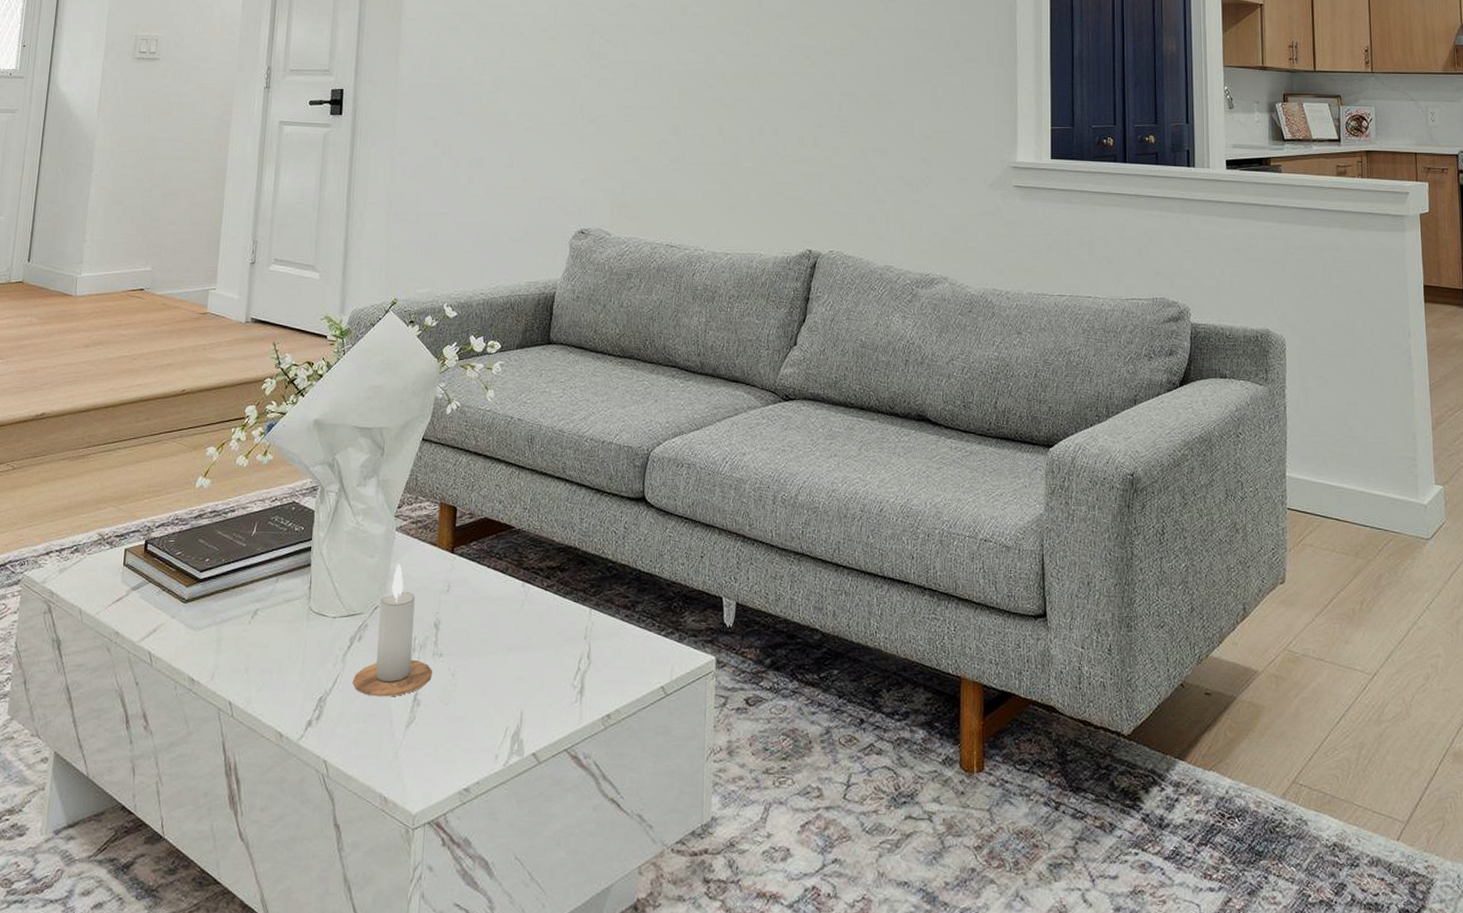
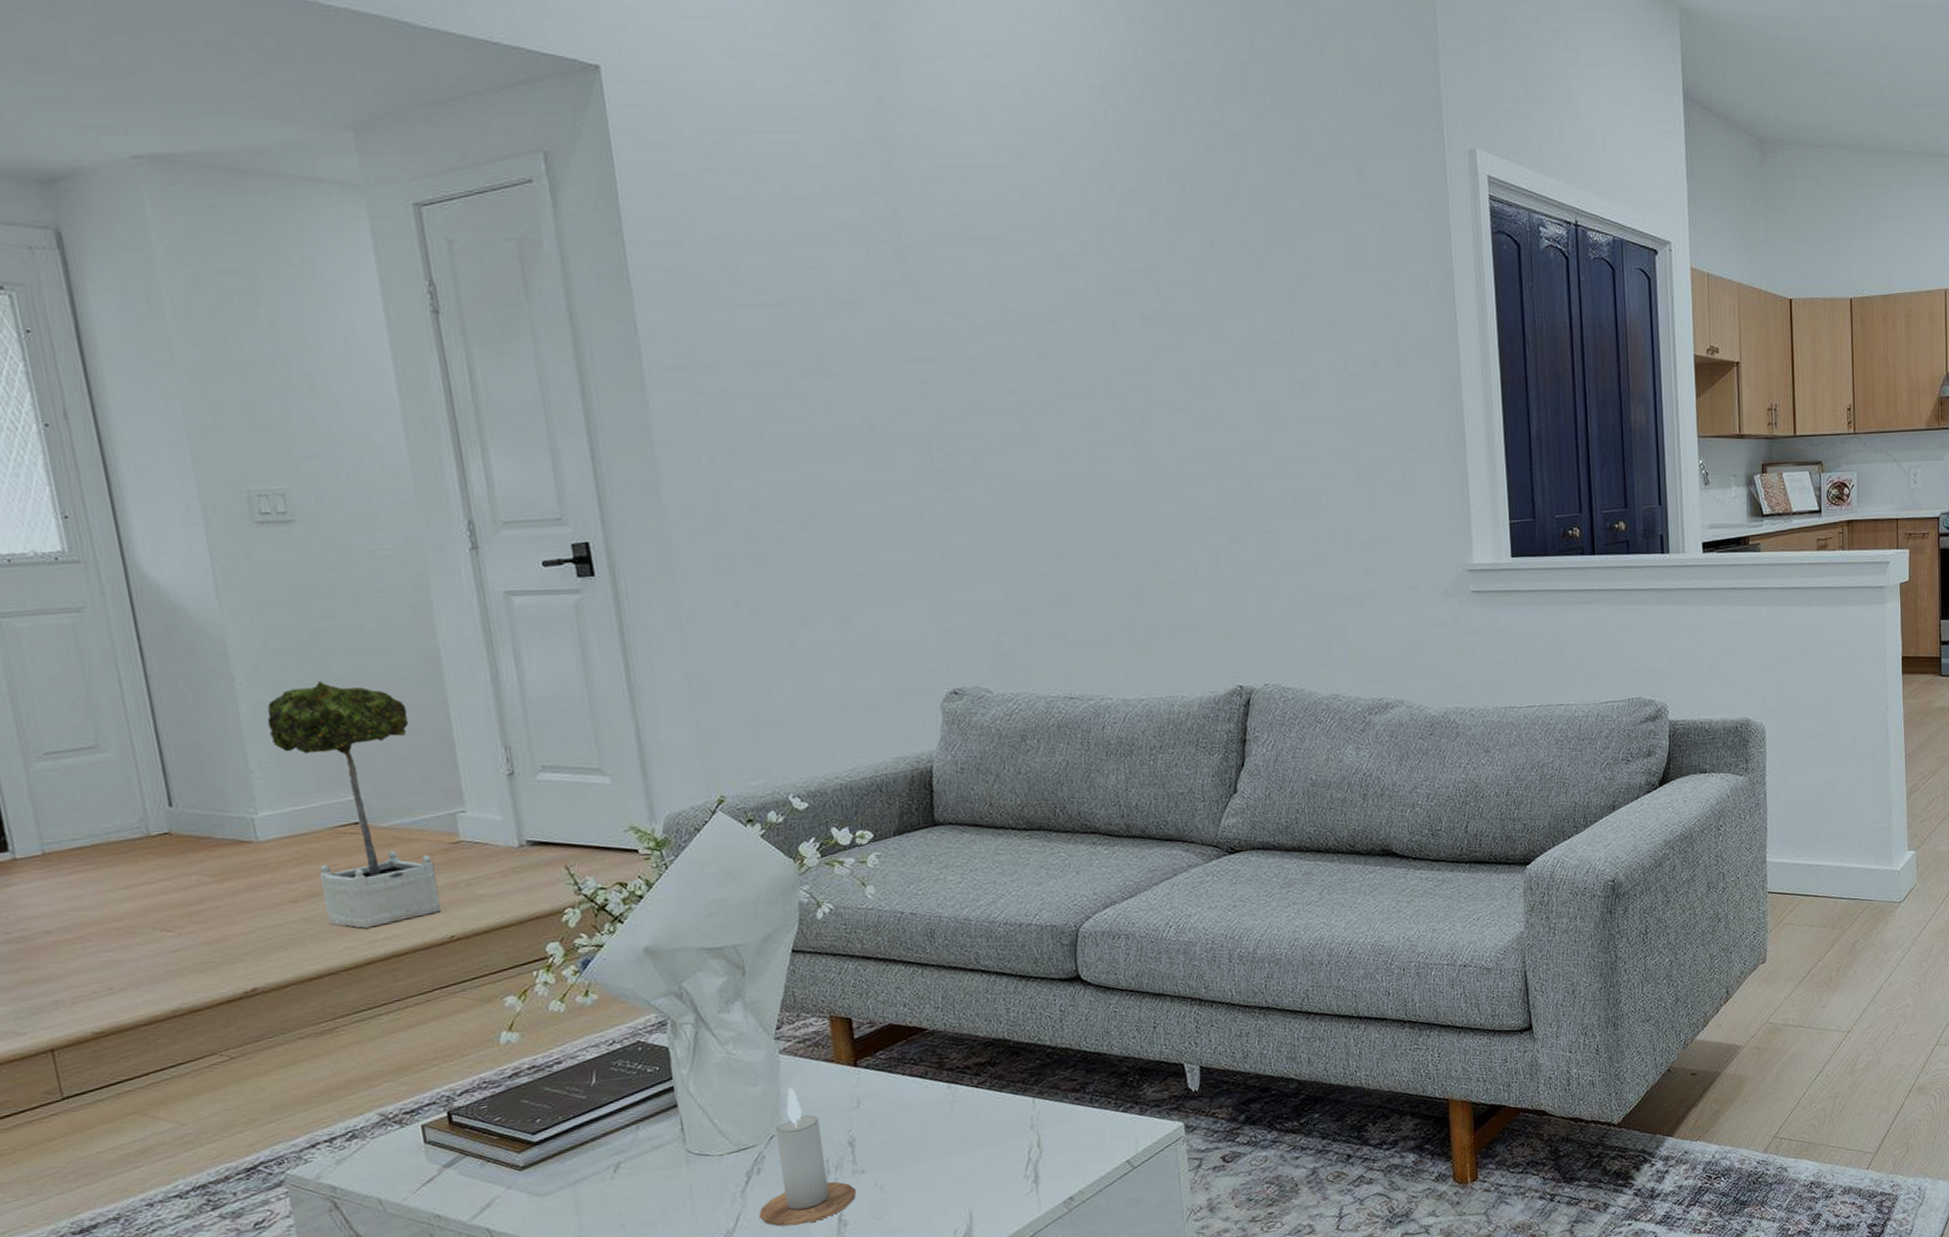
potted tree: none [104,177,196,376] -> present [267,681,442,930]

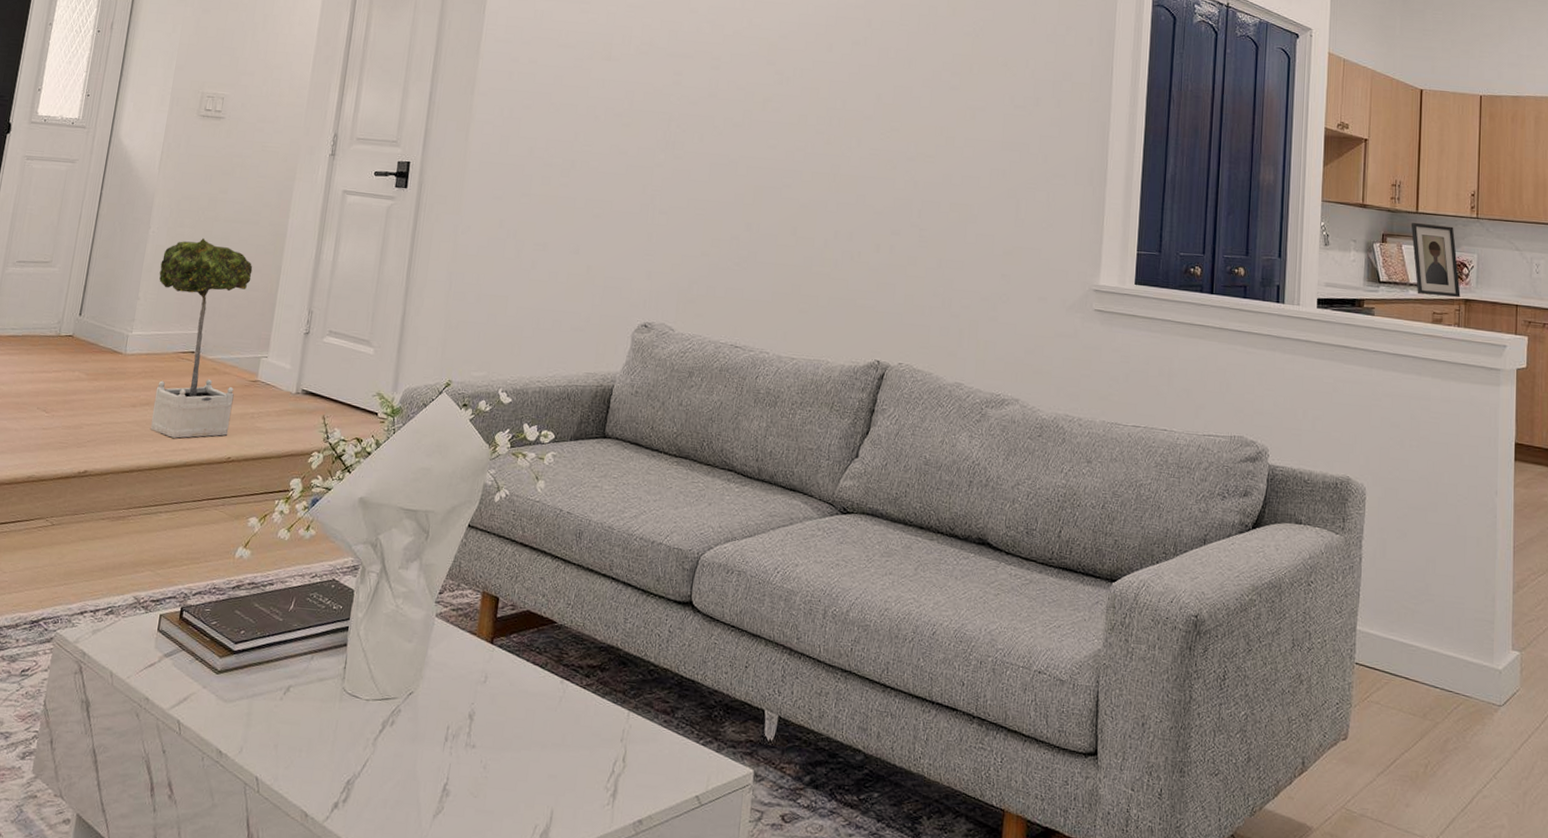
candle: present [759,1087,857,1227] -> none [382,650,465,785]
picture frame: none [1789,446,1843,523] -> present [1411,223,1461,298]

